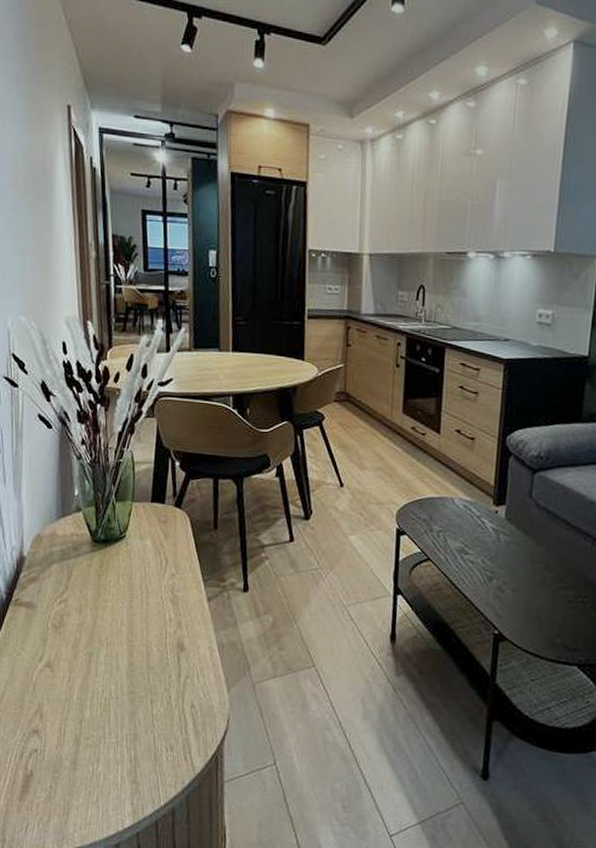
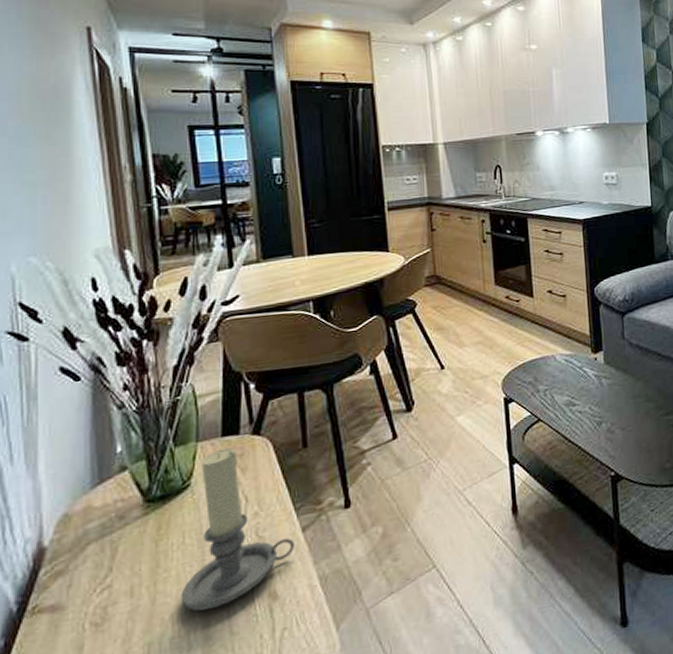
candle holder: none [114,512,200,642] -> present [181,447,294,611]

